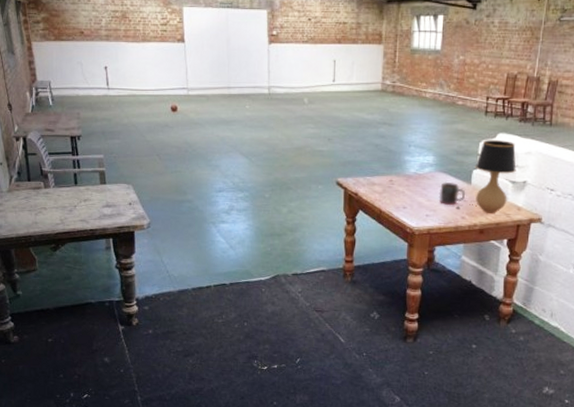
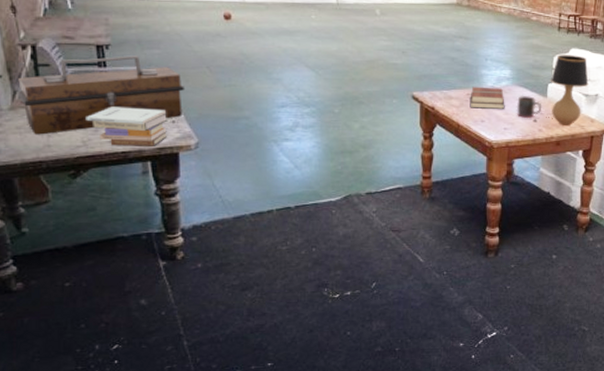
toolbox: none [13,145,140,213] -> present [17,55,185,135]
books: none [63,190,125,225] -> present [86,107,167,146]
books: none [392,173,428,197] -> present [470,86,505,110]

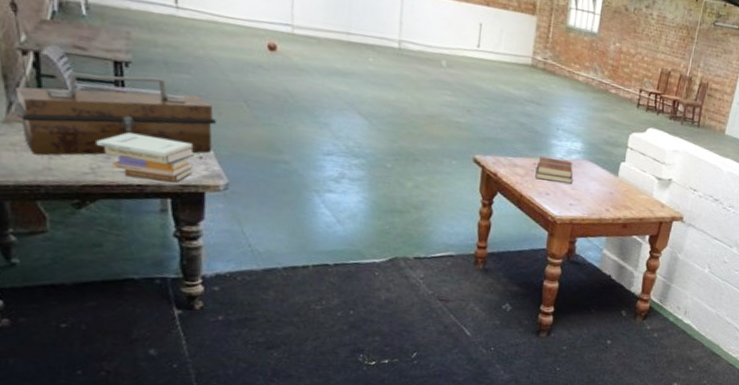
mug: present [516,95,542,119] -> none [584,171,612,197]
table lamp: present [533,55,589,125] -> none [600,133,664,208]

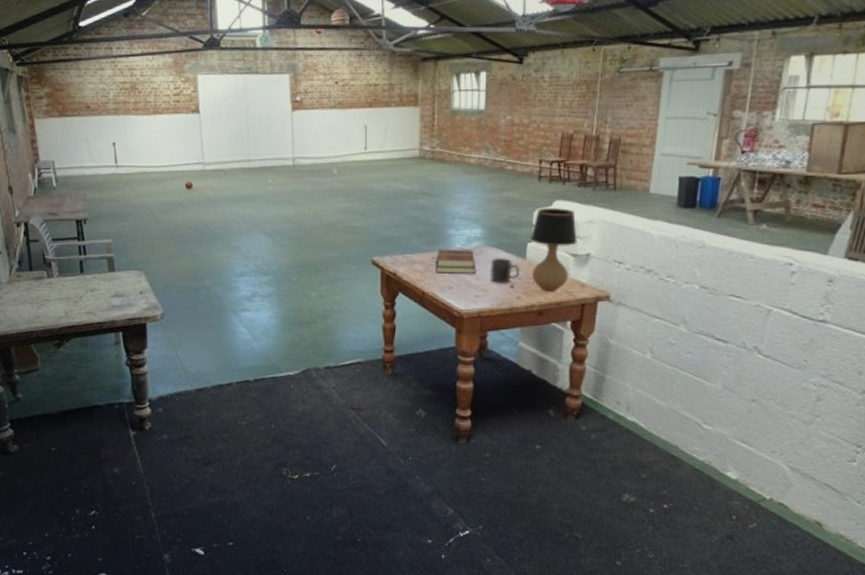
toolbox: present [13,72,217,156] -> none [13,229,152,306]
books: present [96,132,194,183] -> none [68,279,136,317]
mug: none [584,171,612,197] -> present [489,257,521,285]
table lamp: none [600,133,664,208] -> present [509,208,578,292]

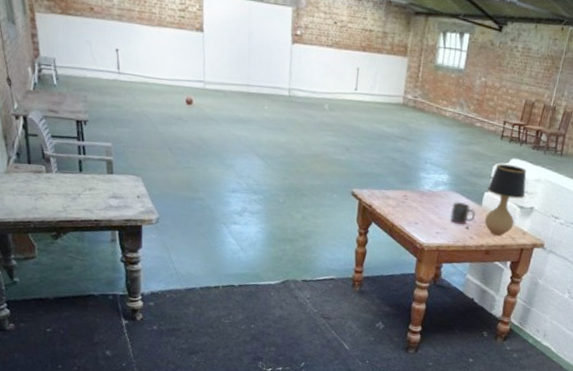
books: present [435,249,476,275] -> none [405,188,440,214]

